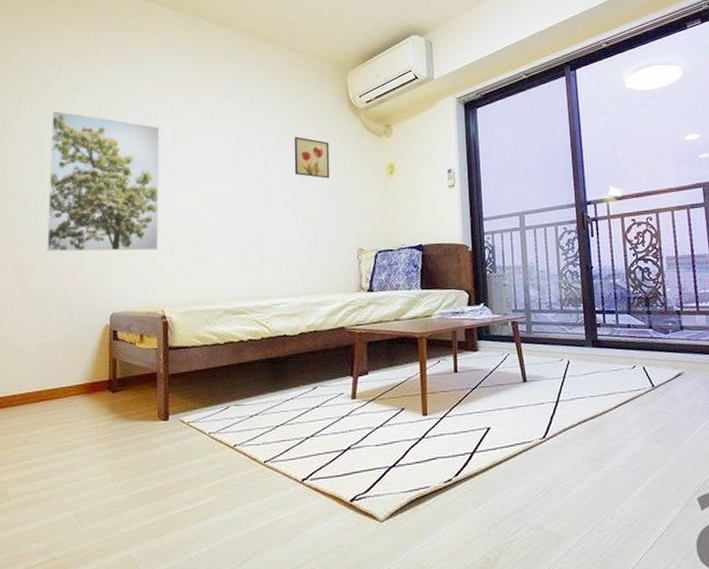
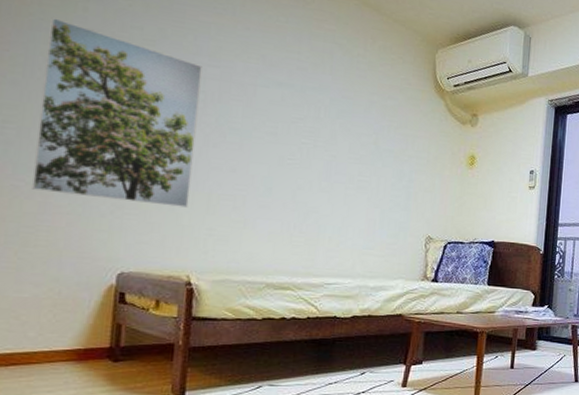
wall art: present [294,136,330,179] -> none [364,108,408,159]

